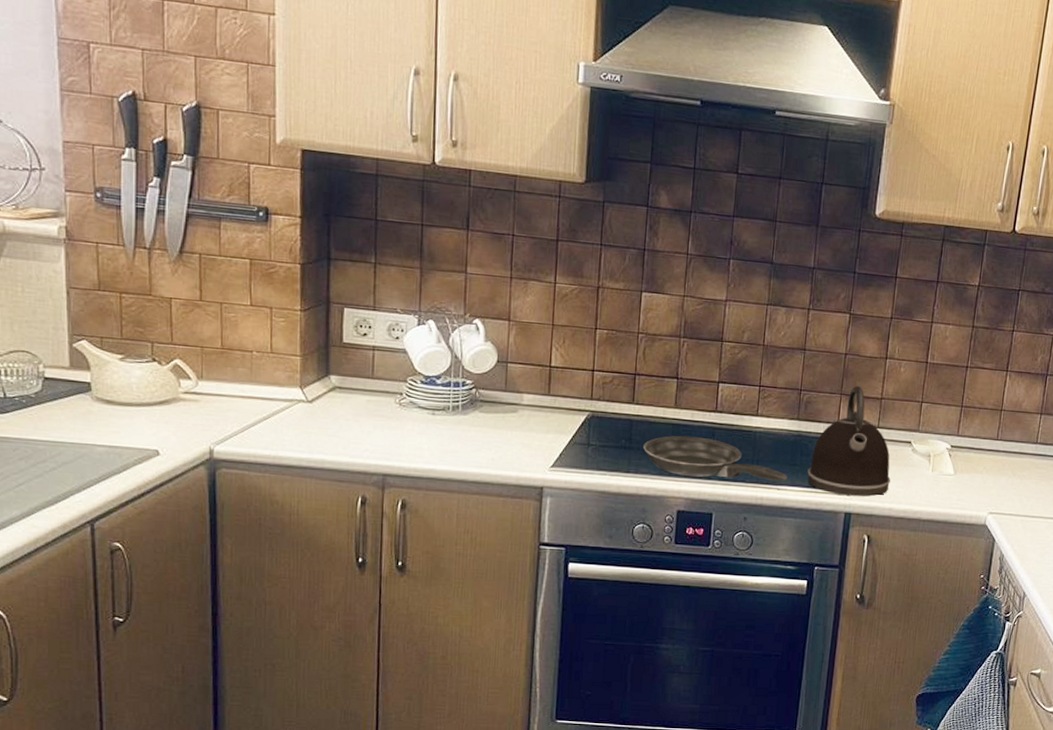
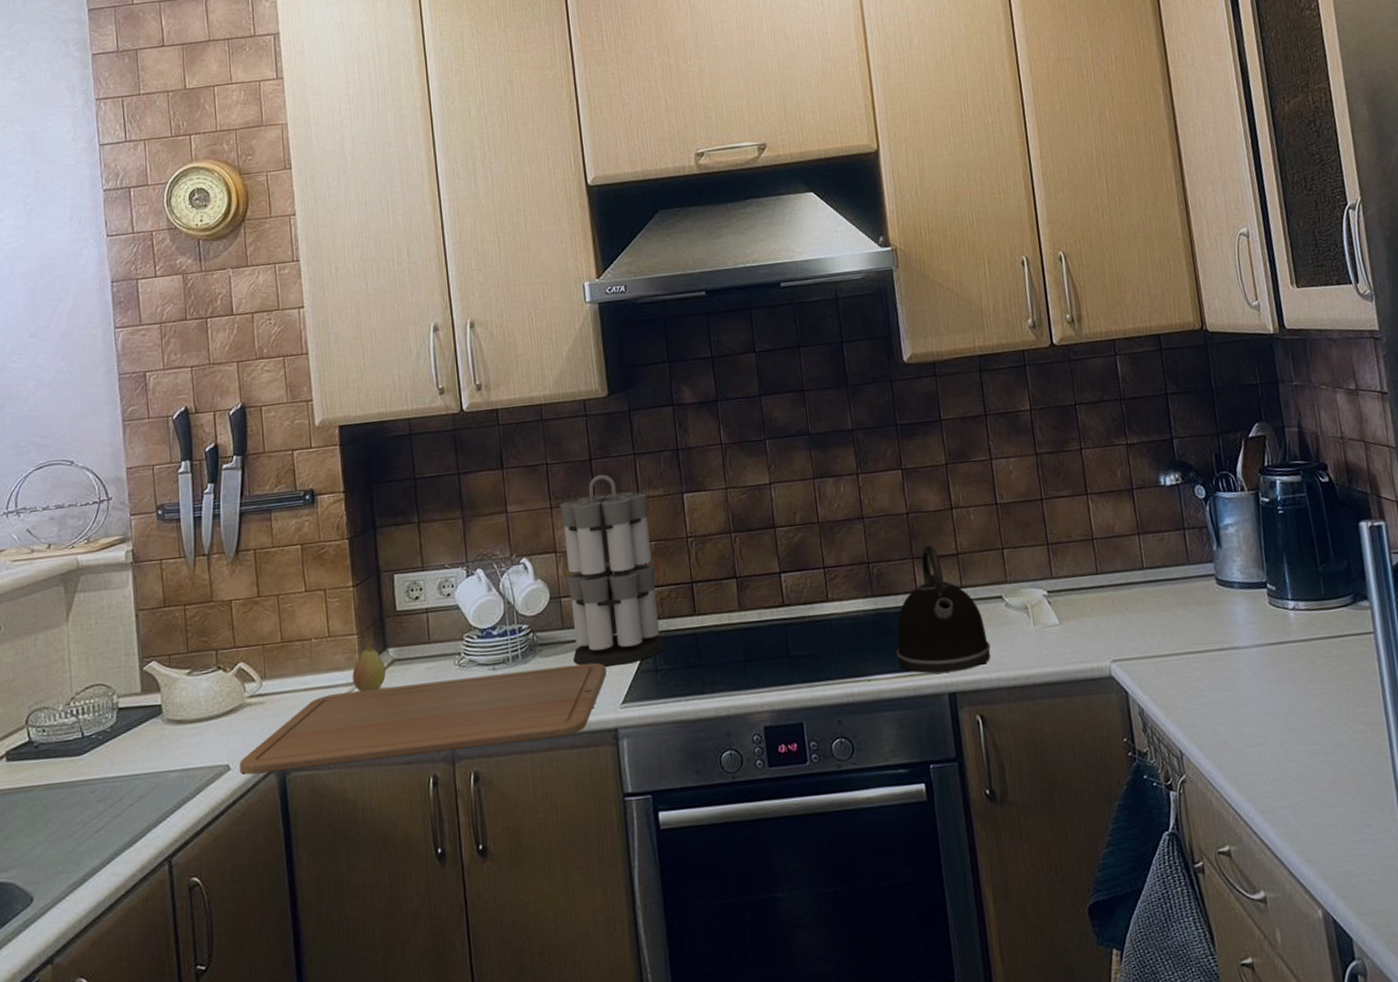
chopping board: none [169,406,541,486] -> present [239,662,607,775]
fruit: none [291,361,326,411] -> present [352,637,386,693]
spice rack: none [511,257,607,434] -> present [559,474,665,667]
frying pan: present [643,435,787,481] -> none [714,637,876,687]

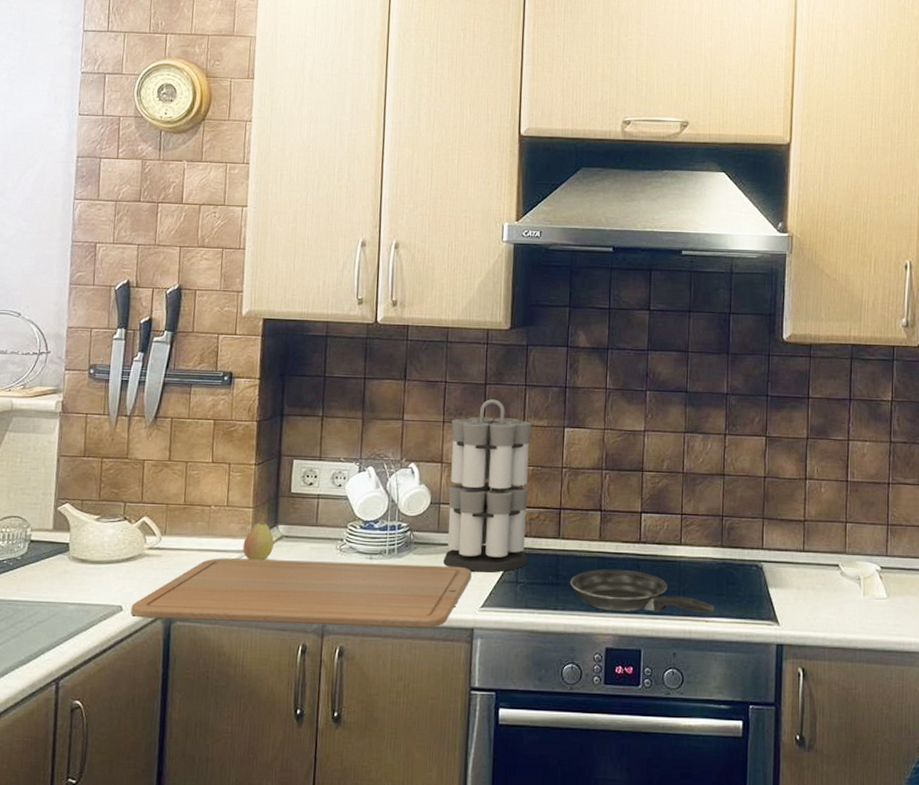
frying pan: none [714,637,876,687] -> present [570,569,715,612]
kettle: present [896,544,991,674] -> none [735,508,821,627]

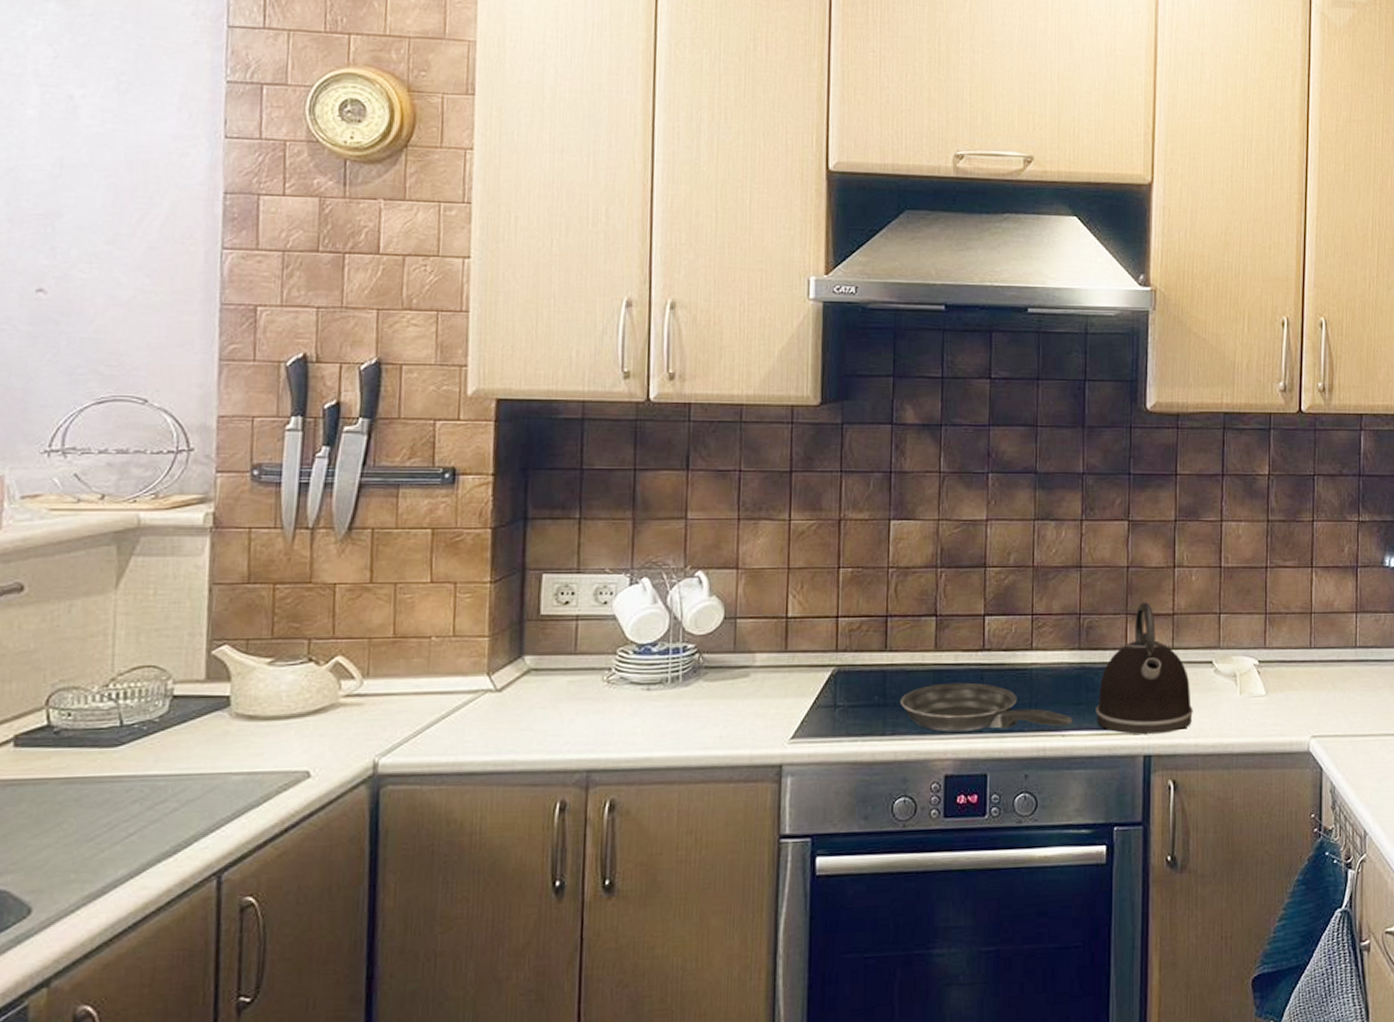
chopping board: present [130,558,472,629] -> none [322,692,778,785]
fruit: present [243,512,274,561] -> none [476,641,519,702]
spice rack: present [443,399,532,573] -> none [742,490,849,697]
kettle: none [735,508,821,627] -> present [1095,602,1193,735]

